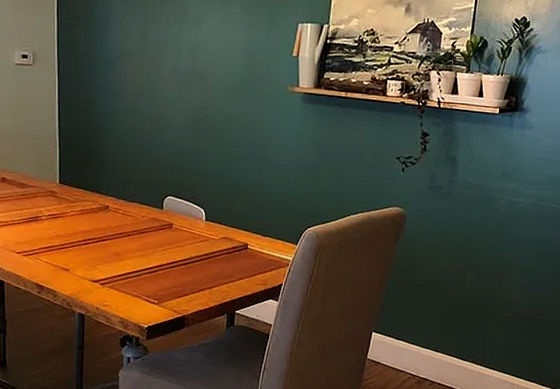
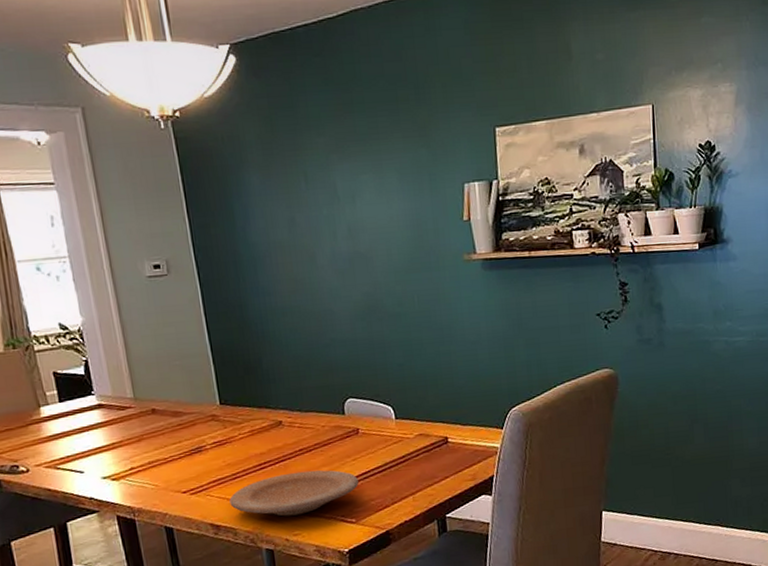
plate: none [55,251,165,289] -> present [229,470,359,517]

